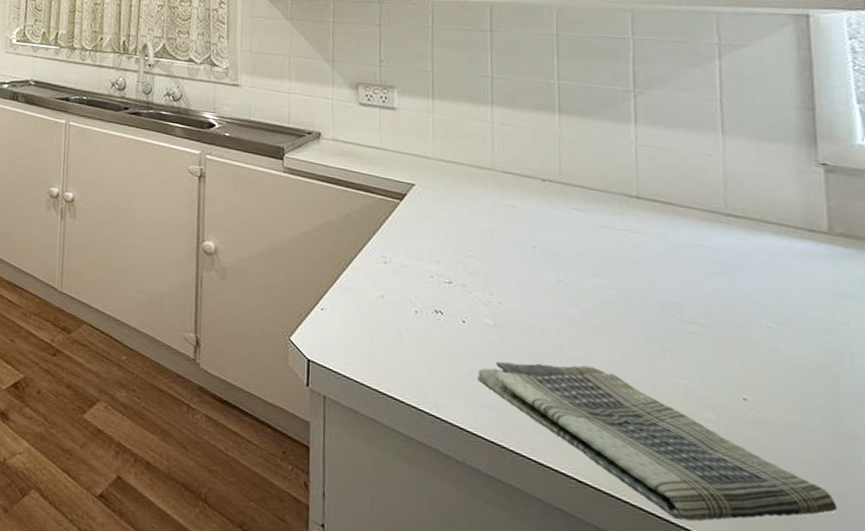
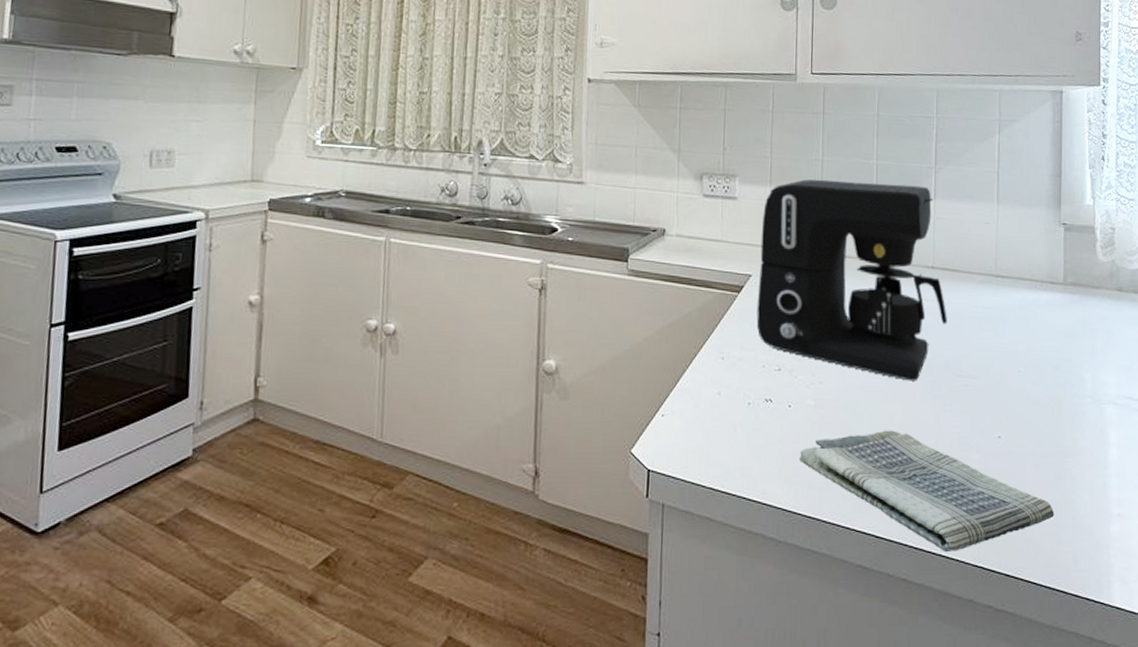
coffee maker: none [422,95,661,318] -> present [756,179,947,381]

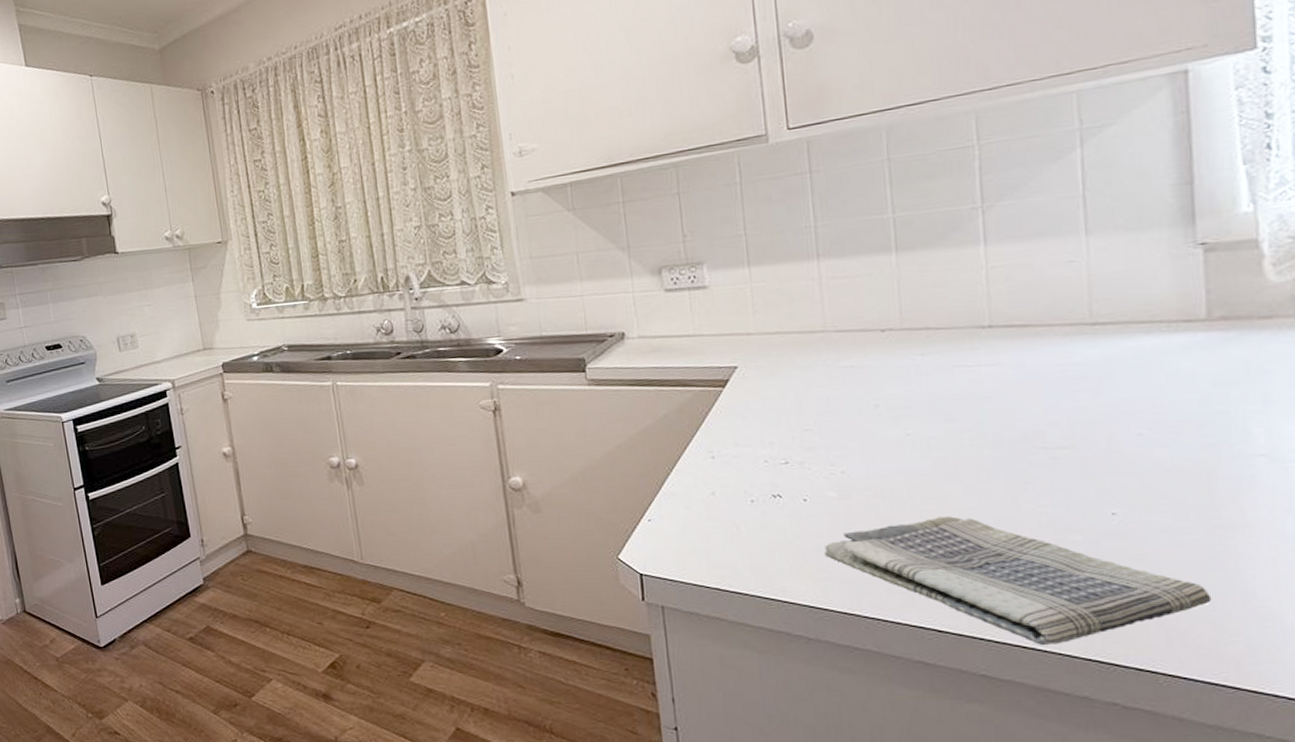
coffee maker: present [756,179,947,381] -> none [743,232,1019,460]

